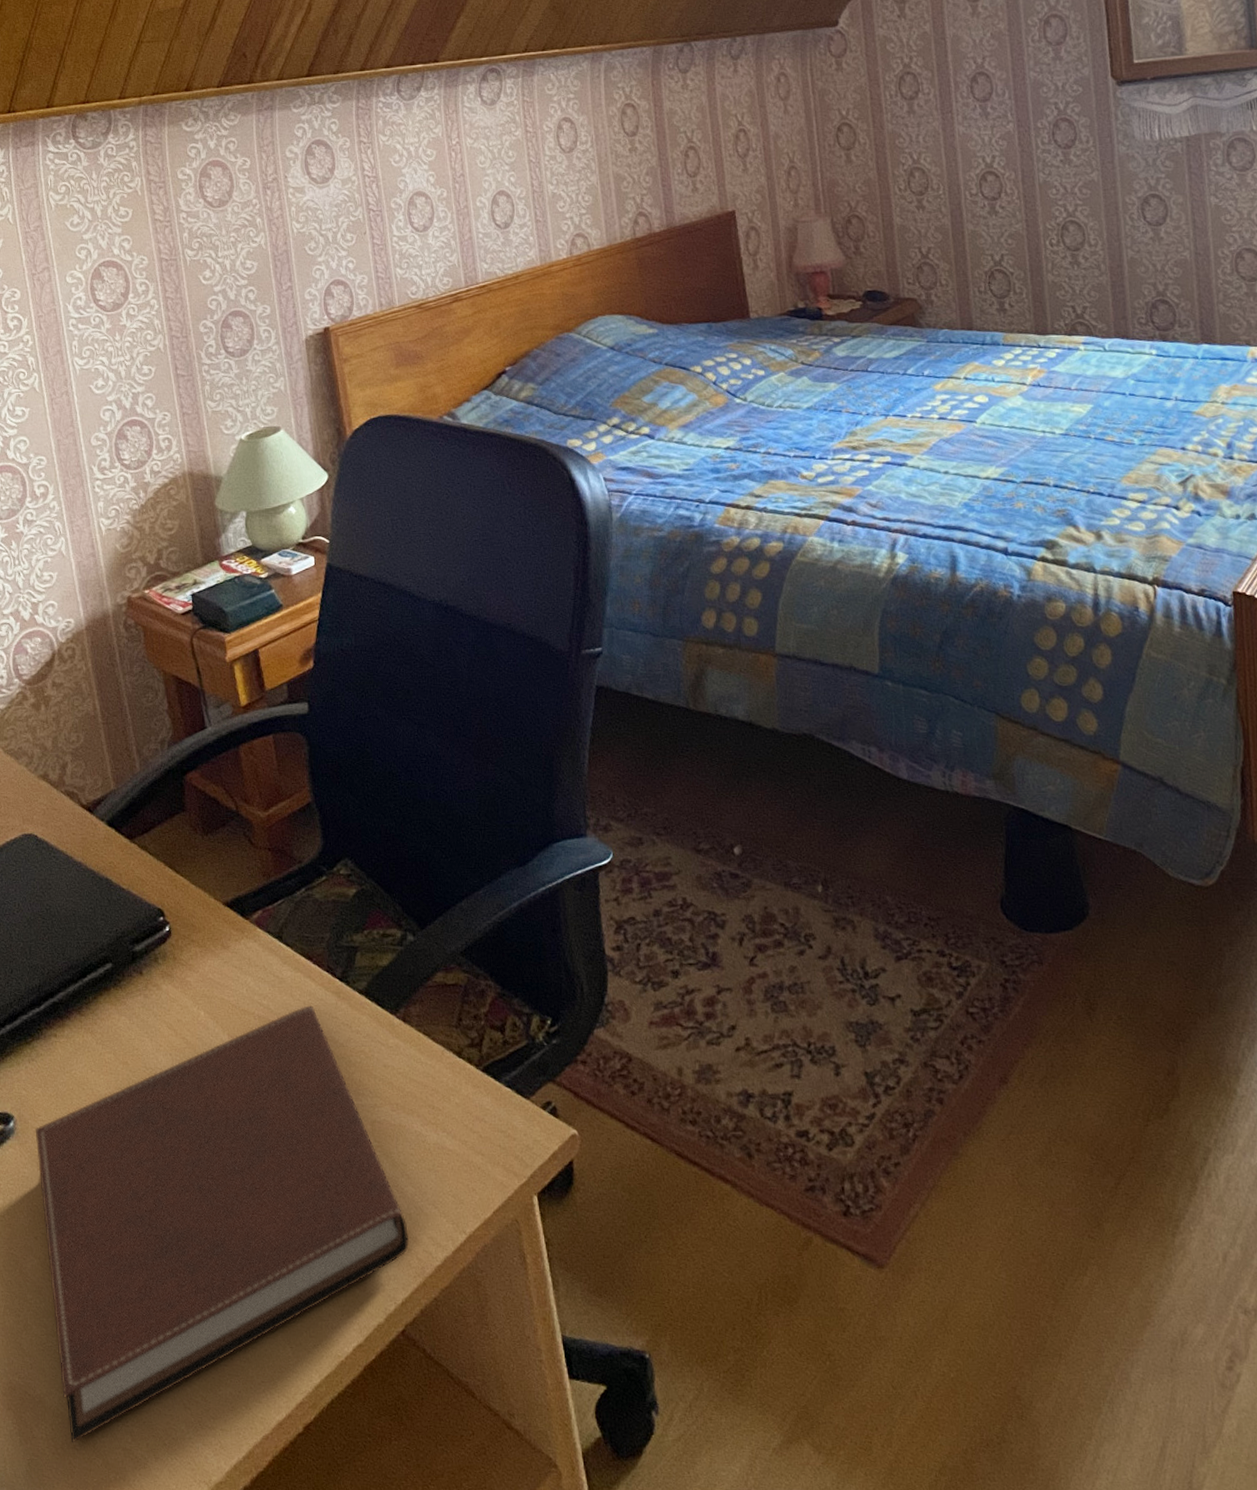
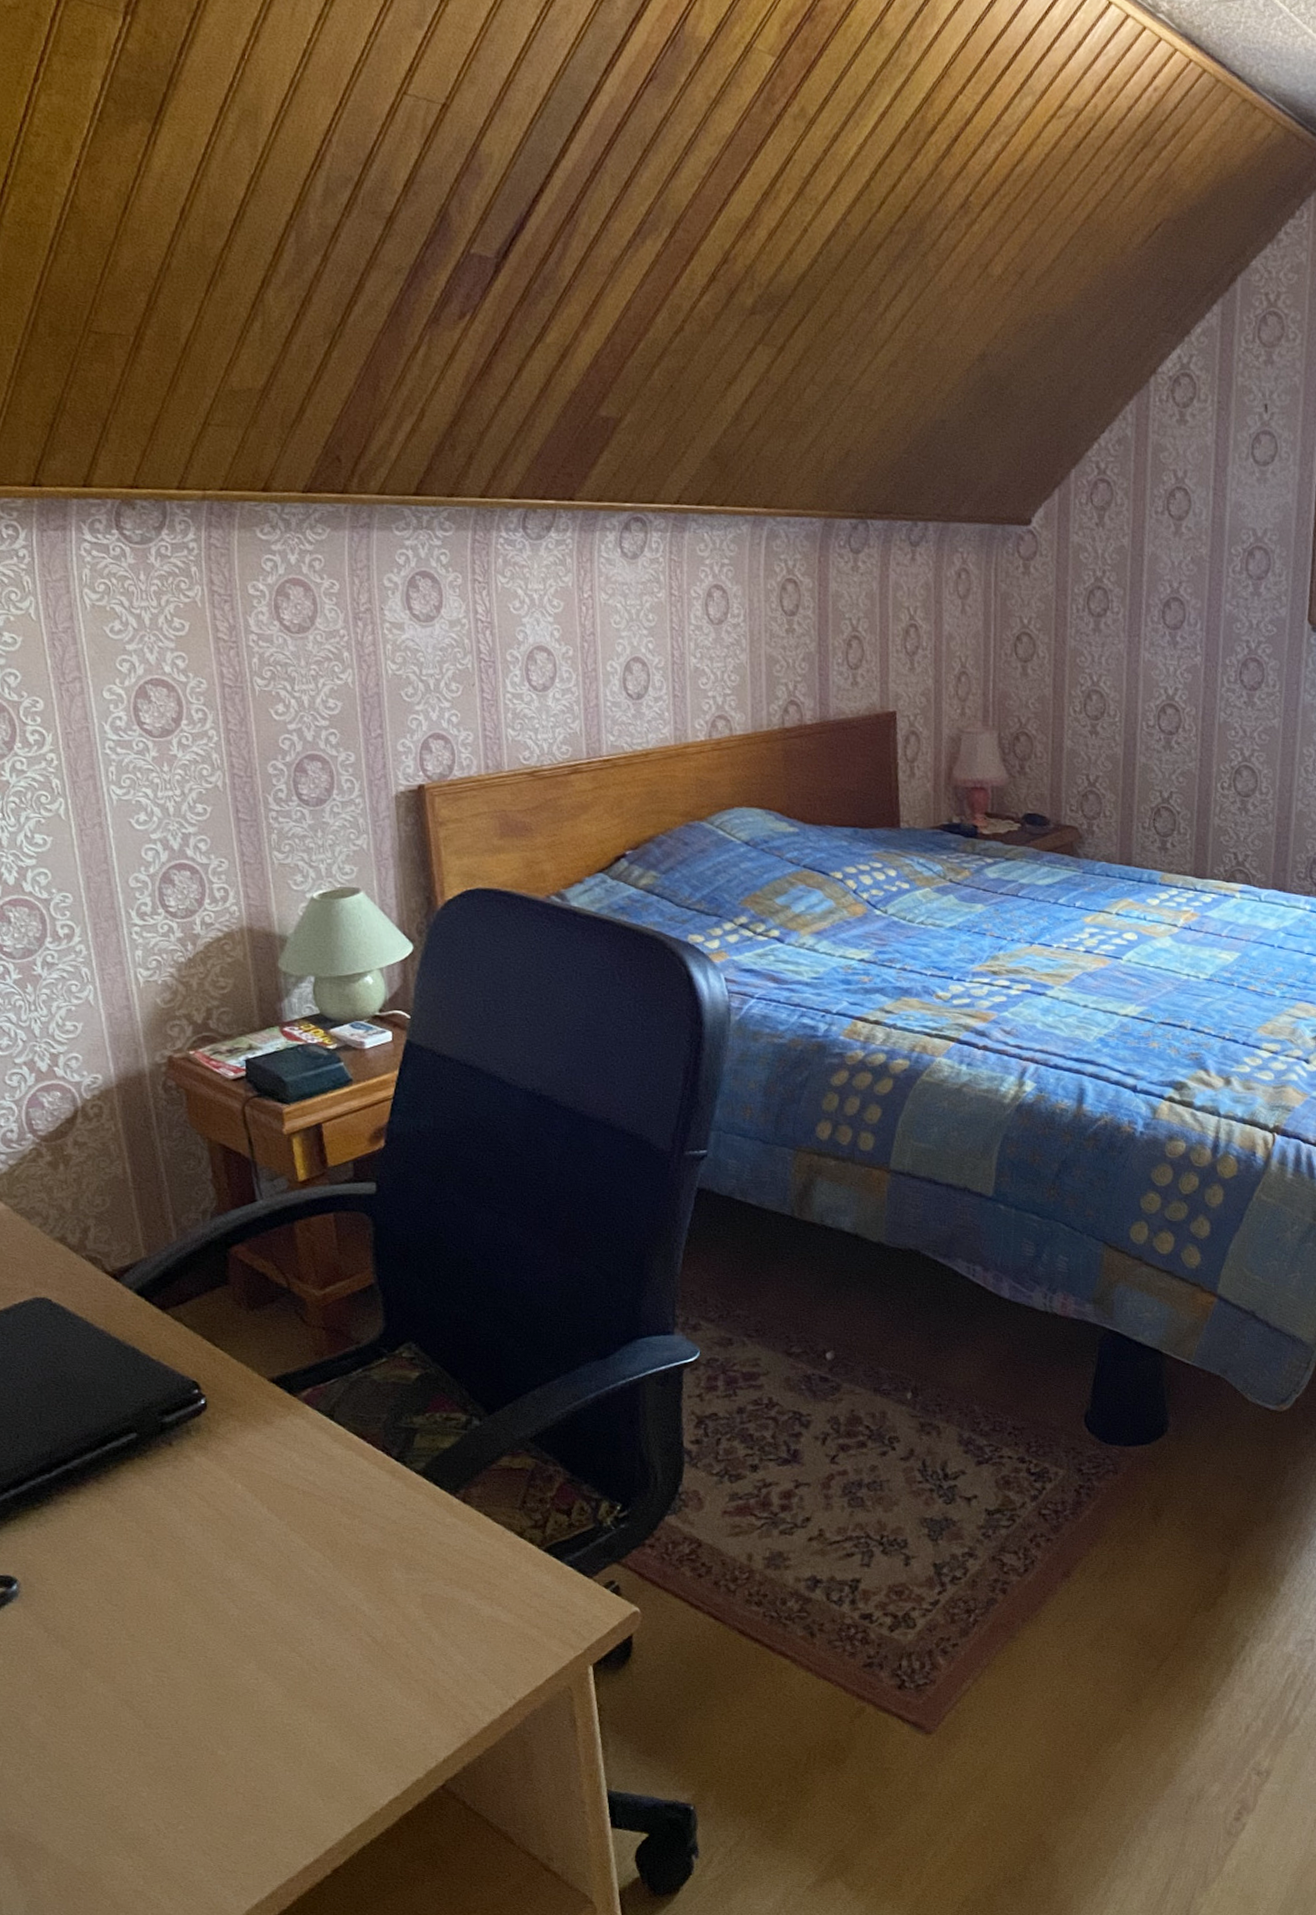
notebook: present [35,1005,410,1443] -> none [42,1483,456,1886]

